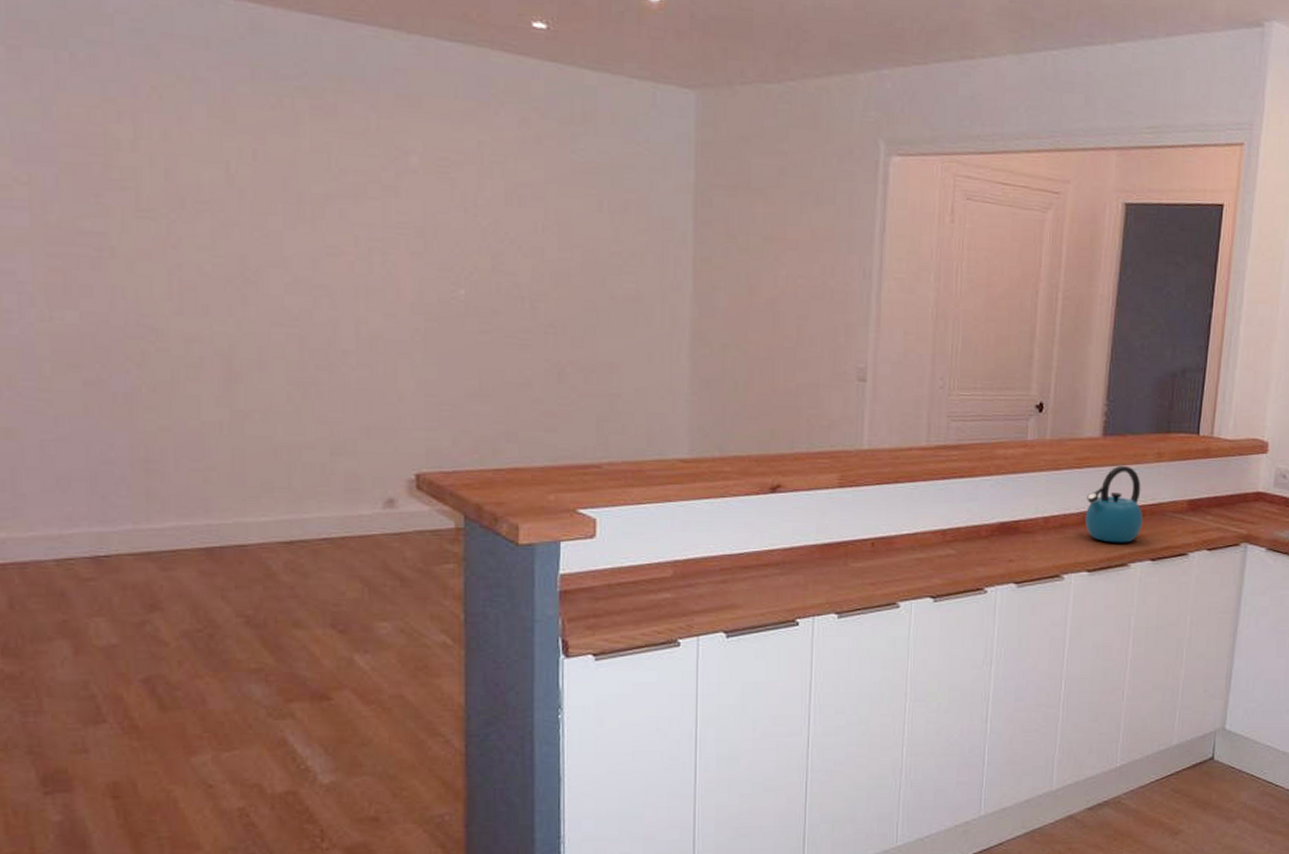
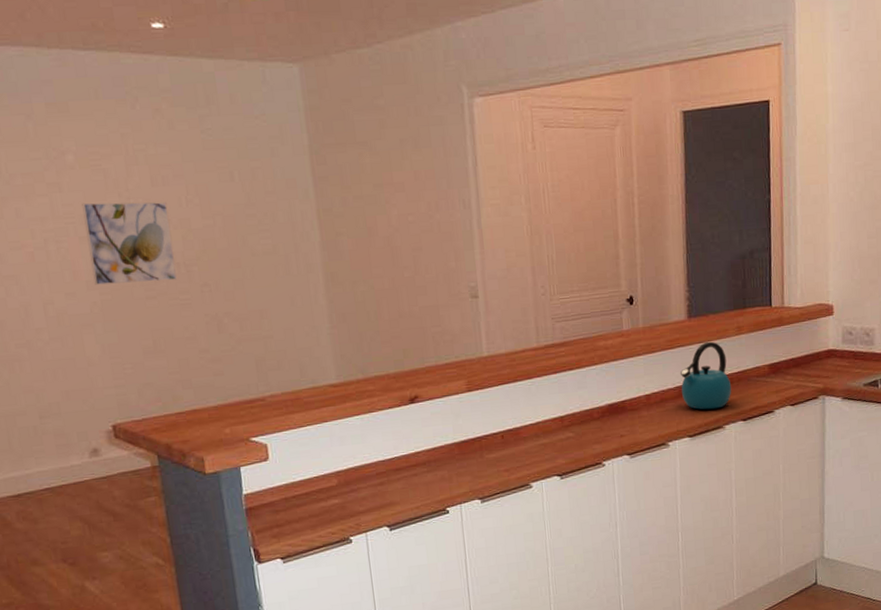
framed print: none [420,213,520,316] -> present [82,202,177,285]

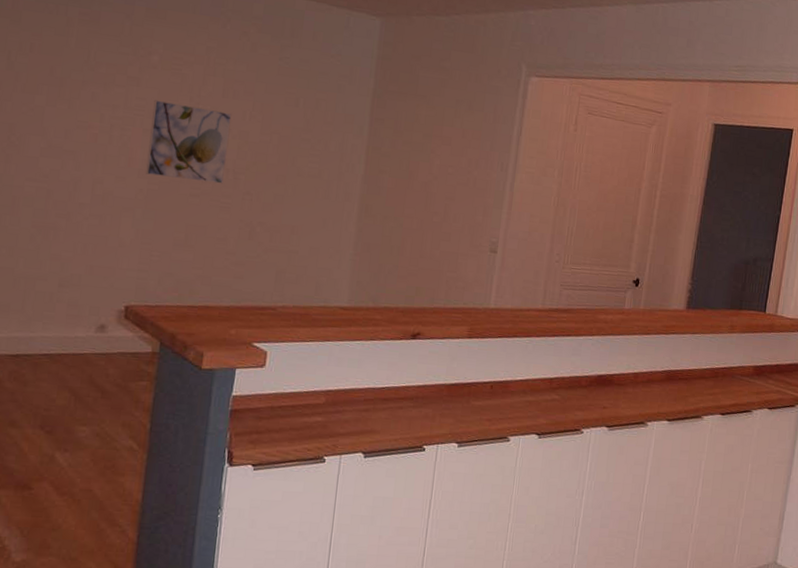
kettle: present [680,341,732,410] -> none [668,333,716,399]

